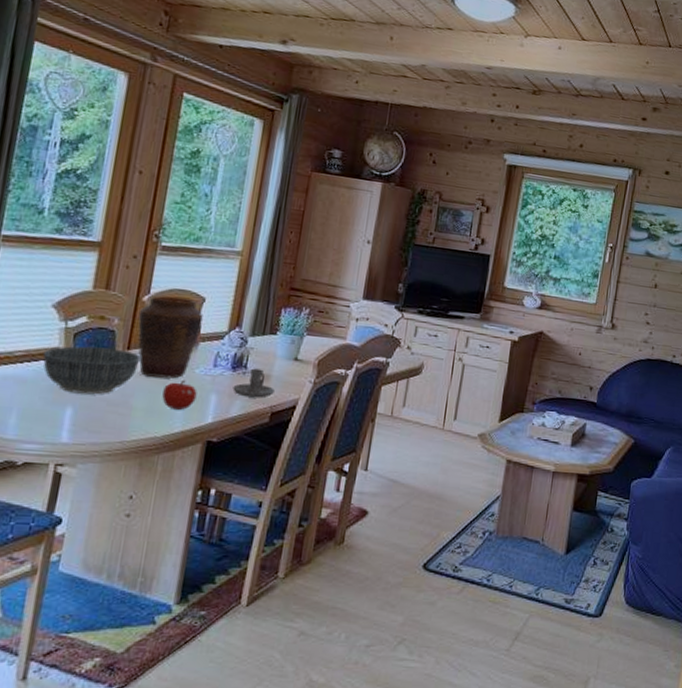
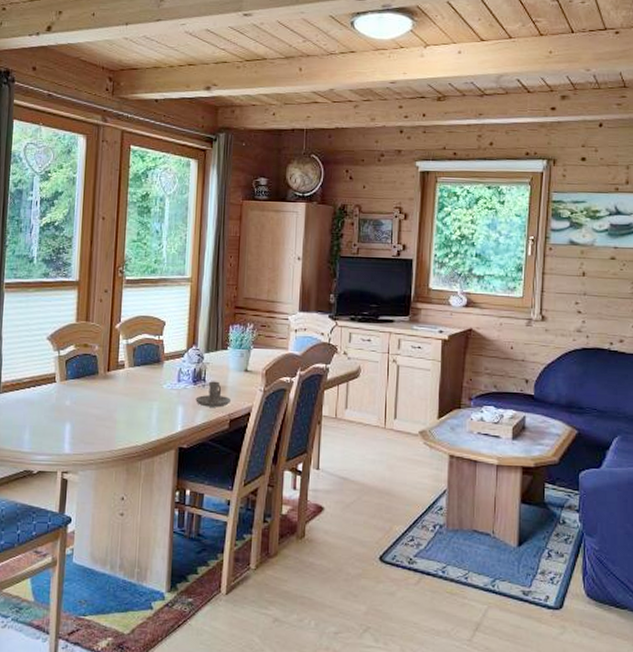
bowl: present [42,346,141,395] -> none [44,370,119,412]
vase: present [138,295,203,379] -> none [113,322,165,394]
fruit: present [162,380,197,410] -> none [139,394,167,421]

